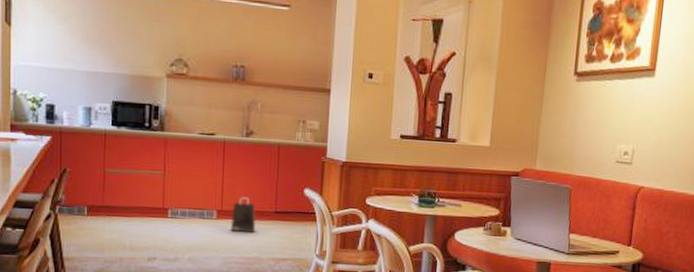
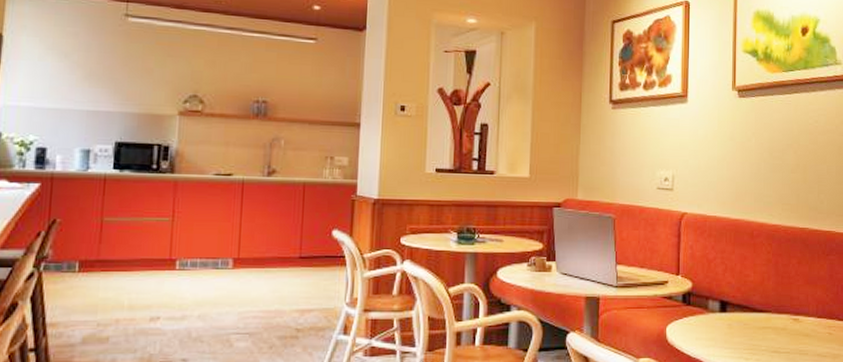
shopping bag: present [231,197,257,232] -> none [249,242,278,281]

